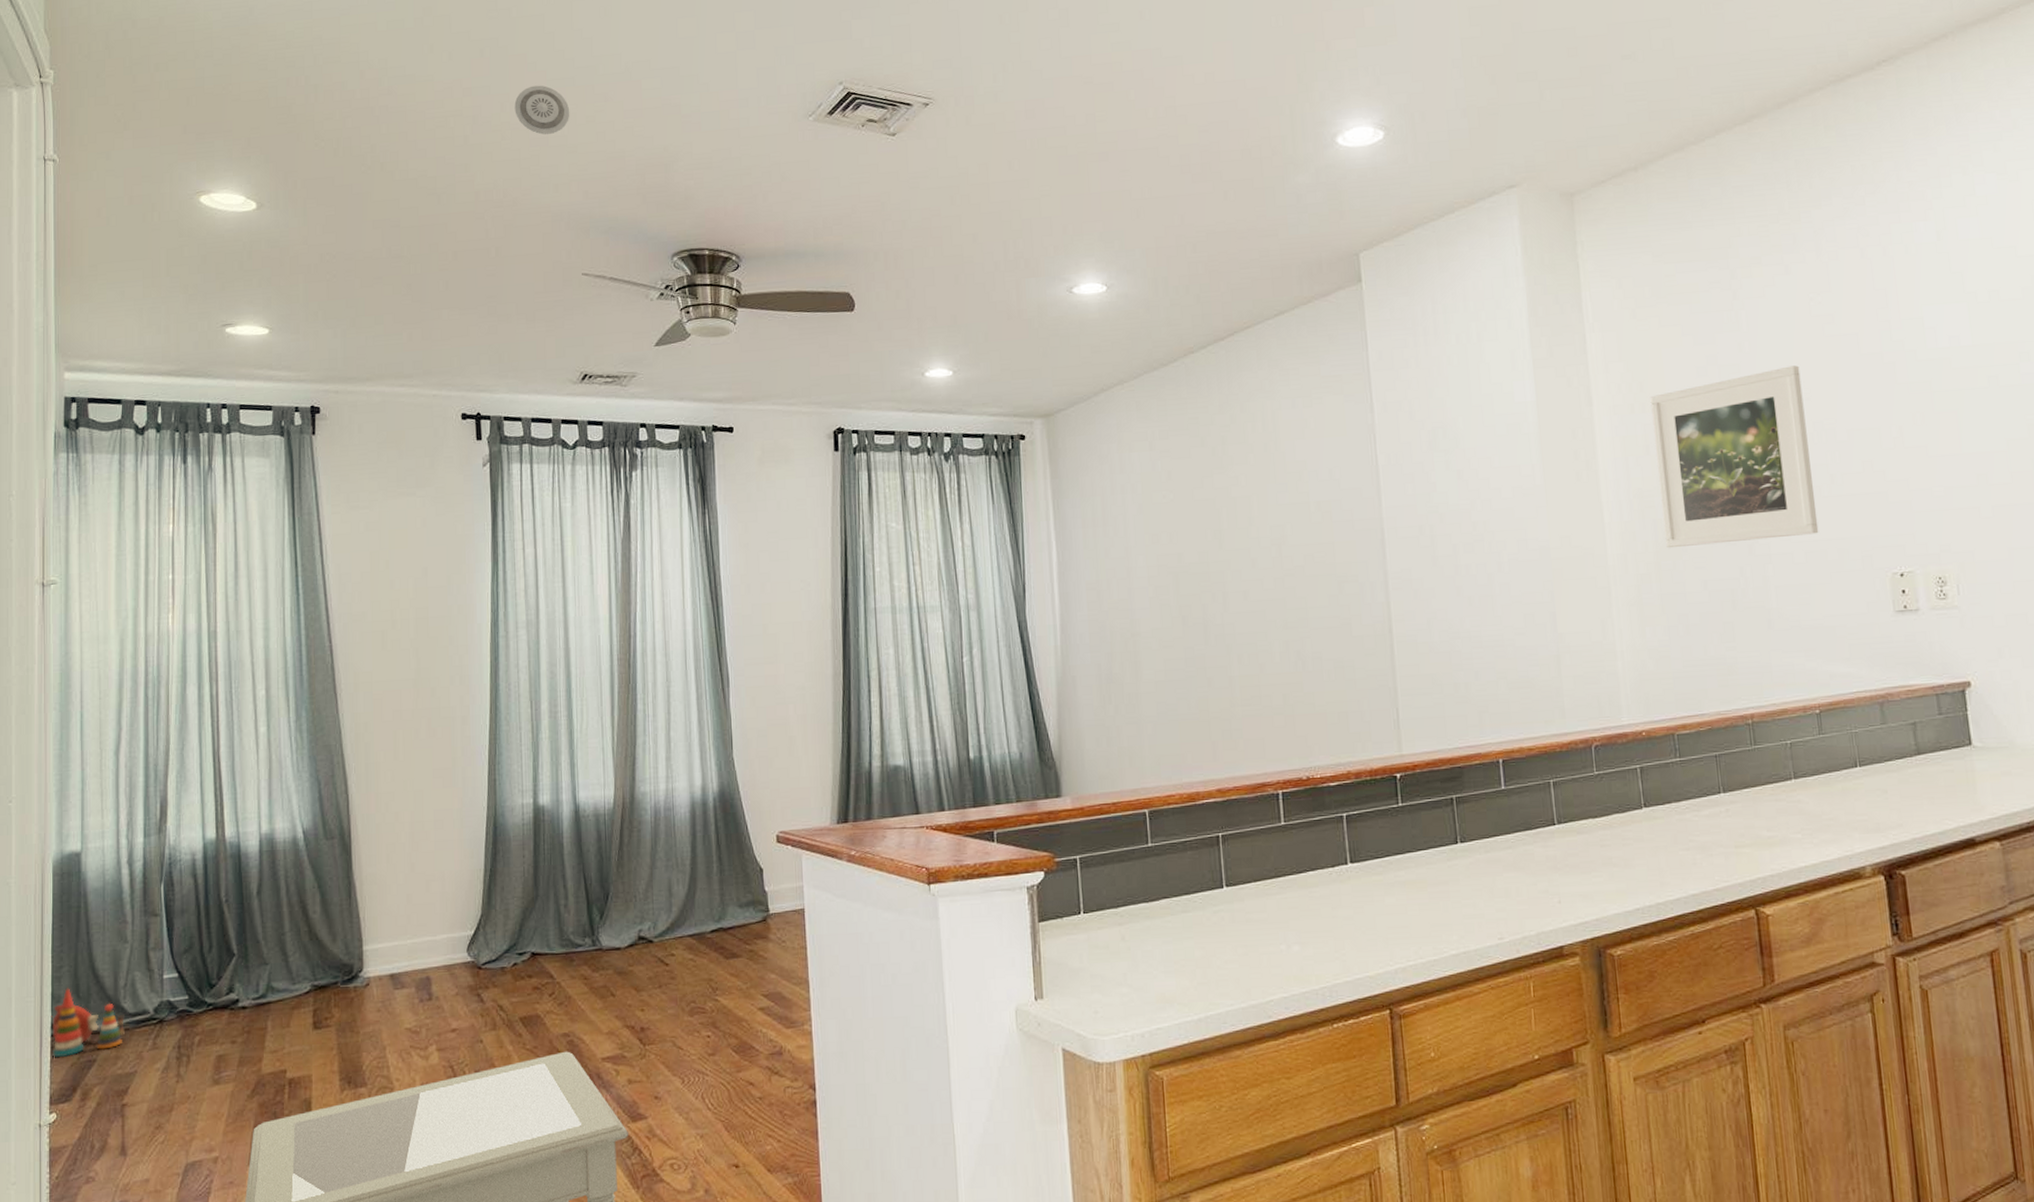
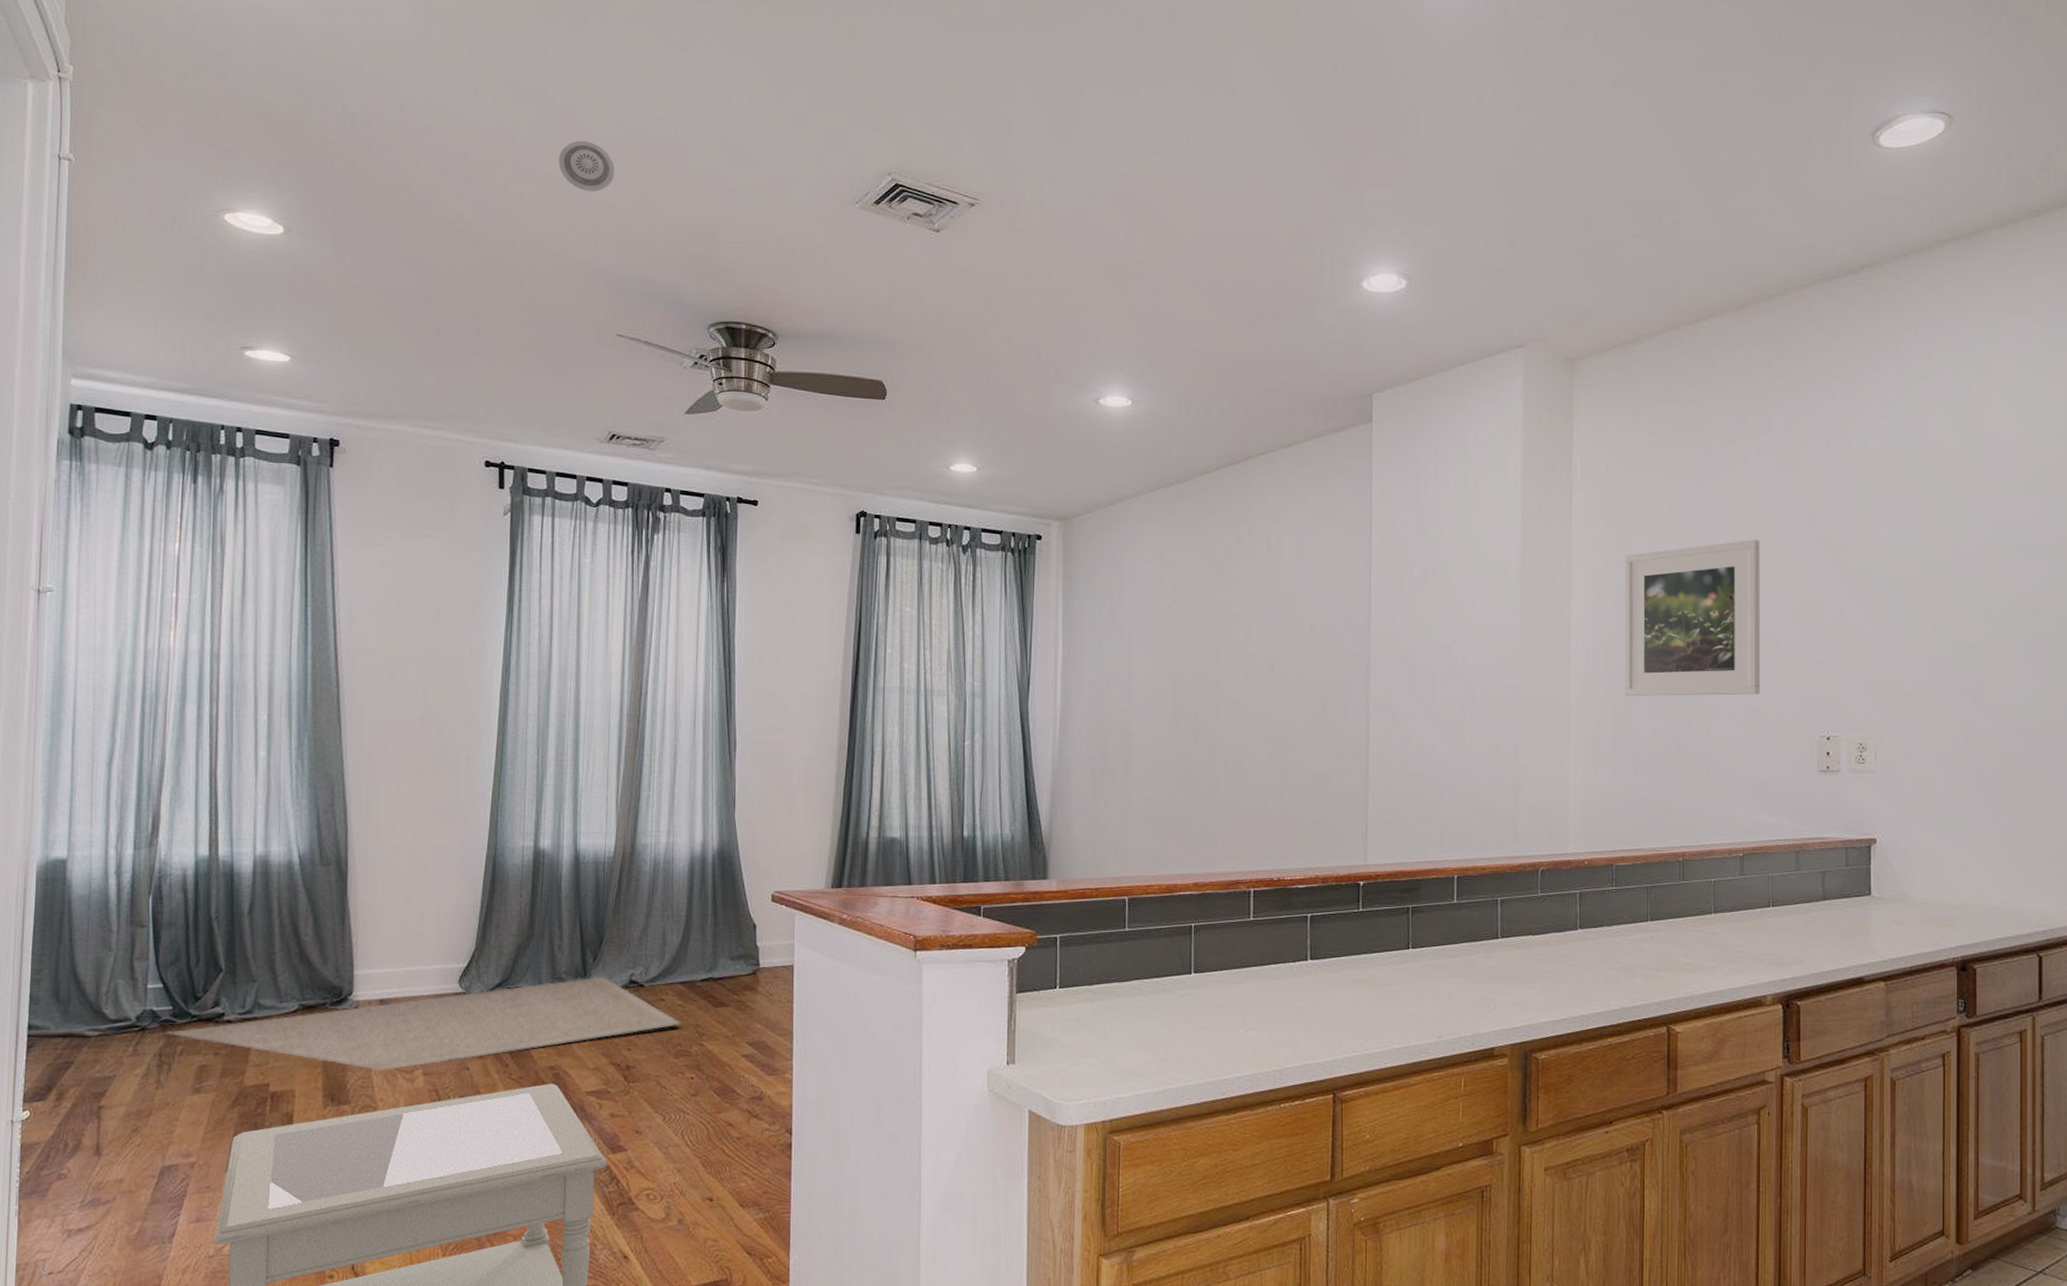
stacking toy: present [51,987,125,1058] -> none [28,989,105,1058]
rug: none [178,935,693,1050] -> present [160,977,681,1071]

